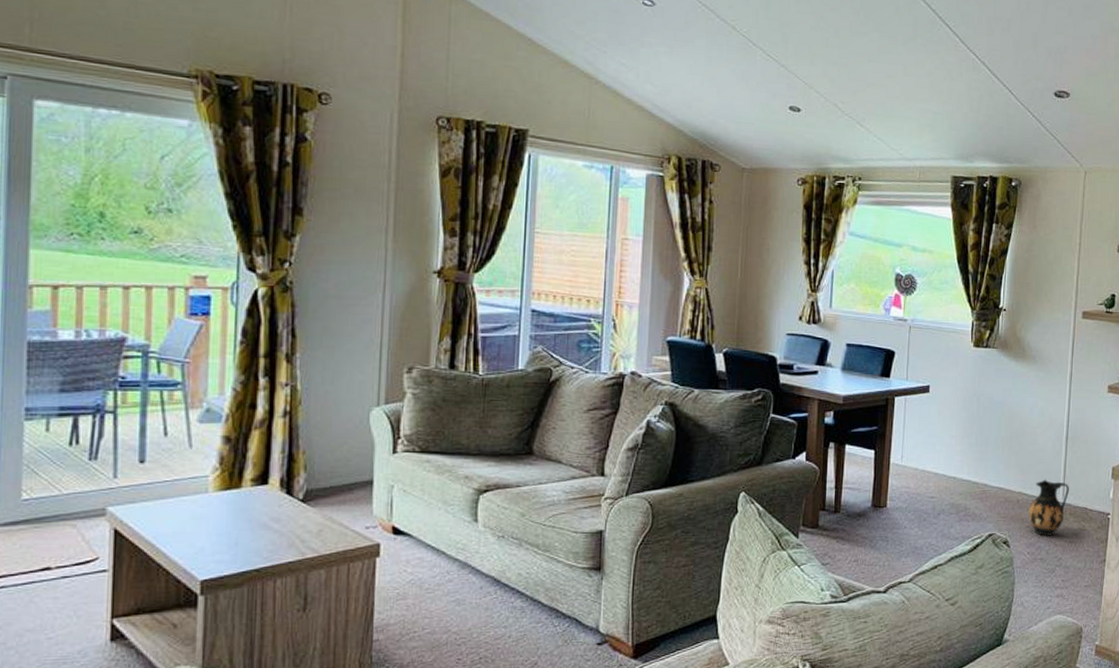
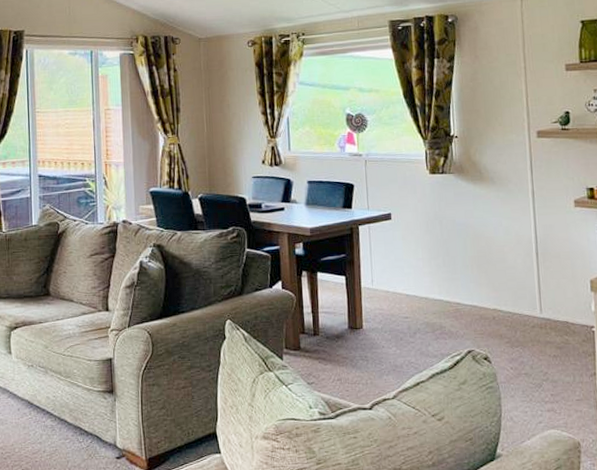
ceramic jug: present [1028,479,1069,536] -> none [506,295,547,351]

